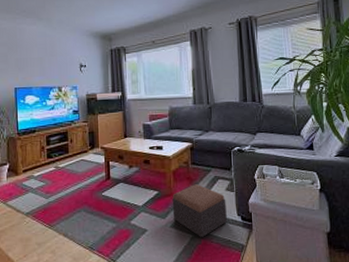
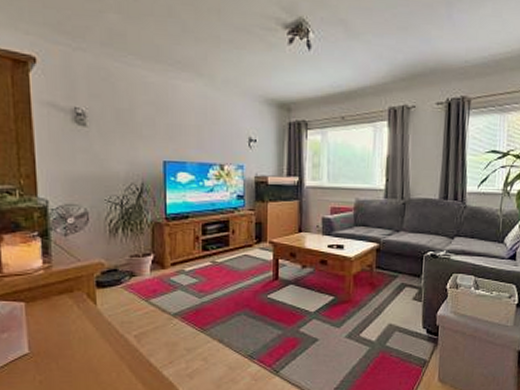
footstool: present [172,184,227,237] -> none [349,291,412,350]

